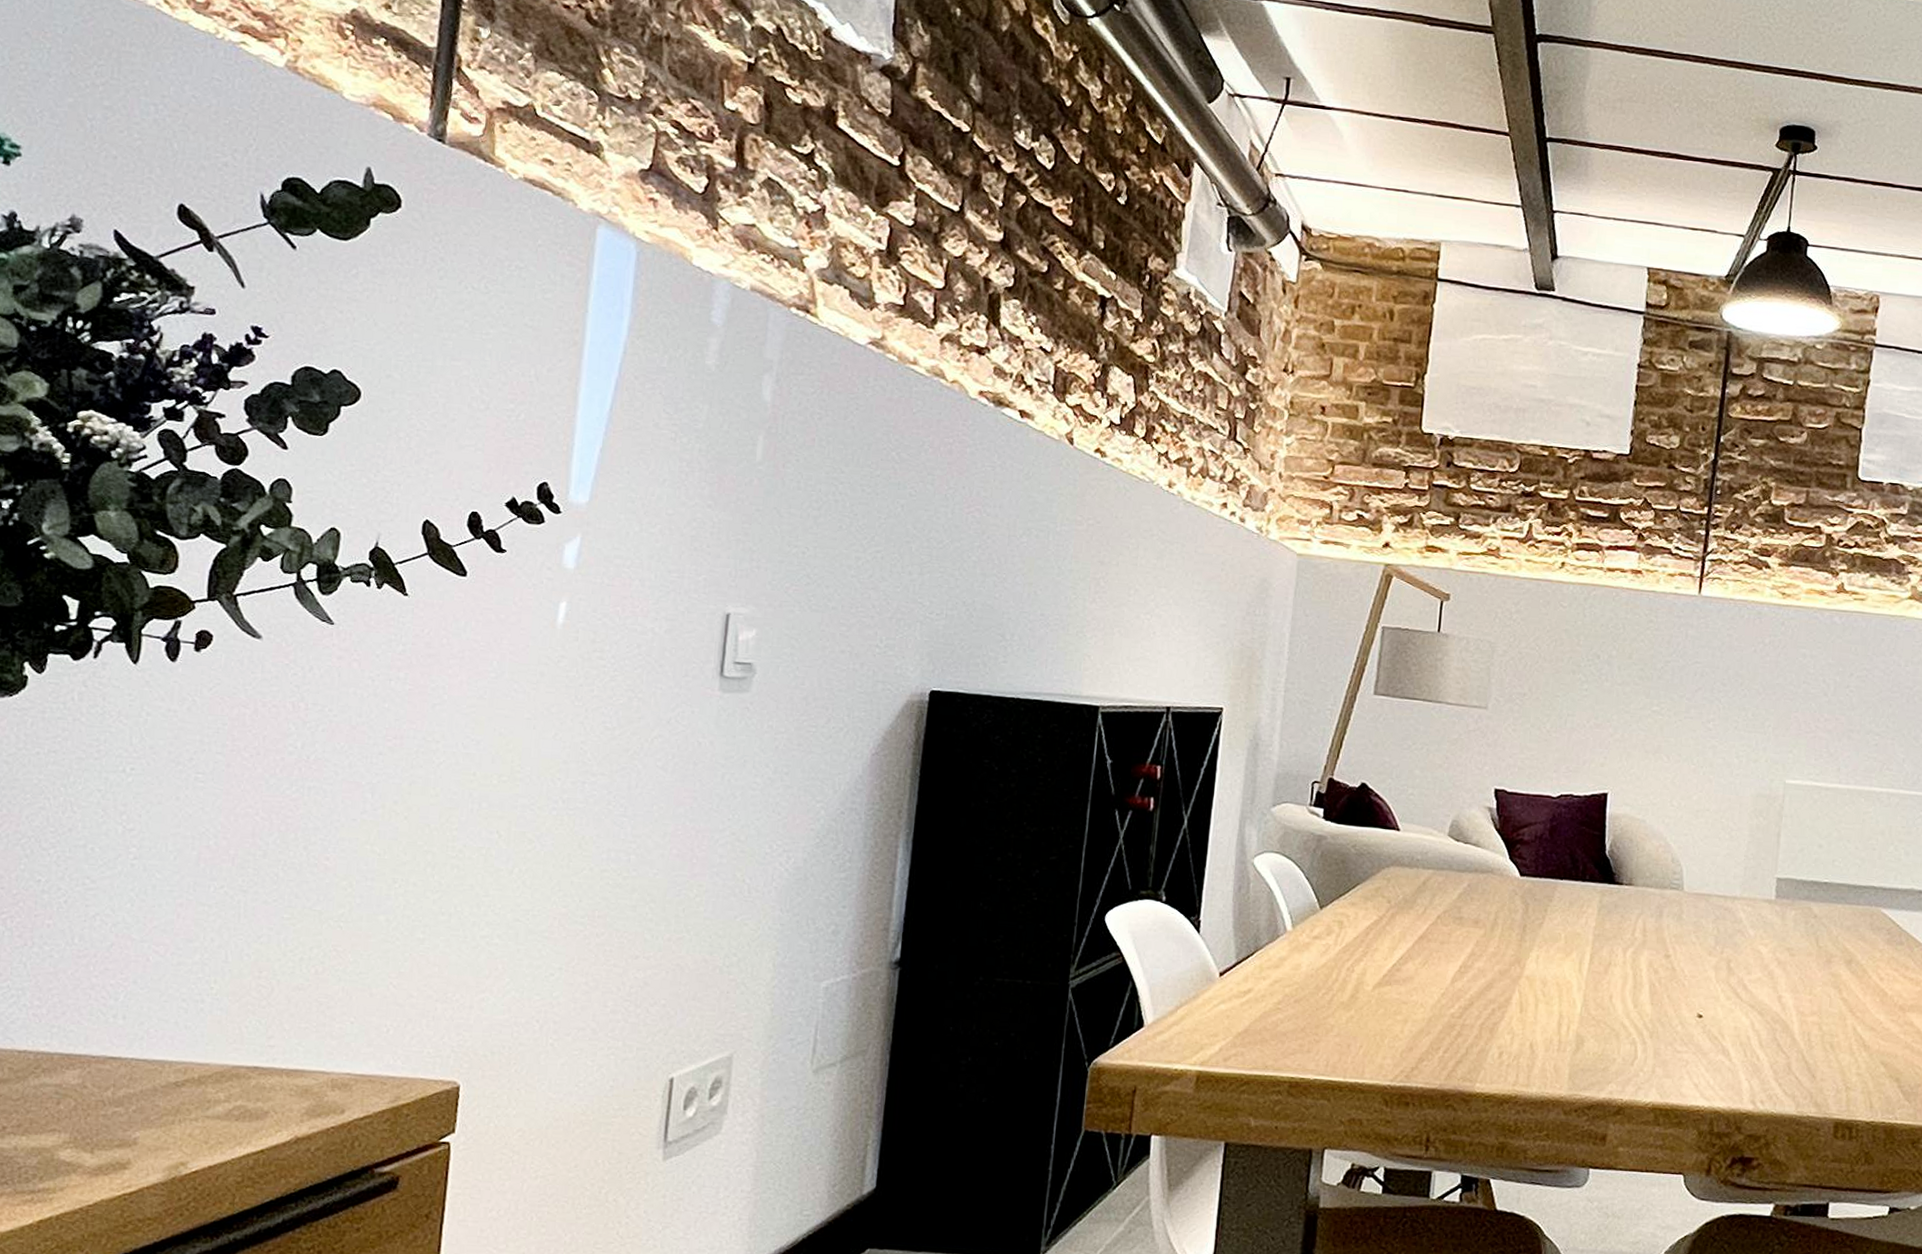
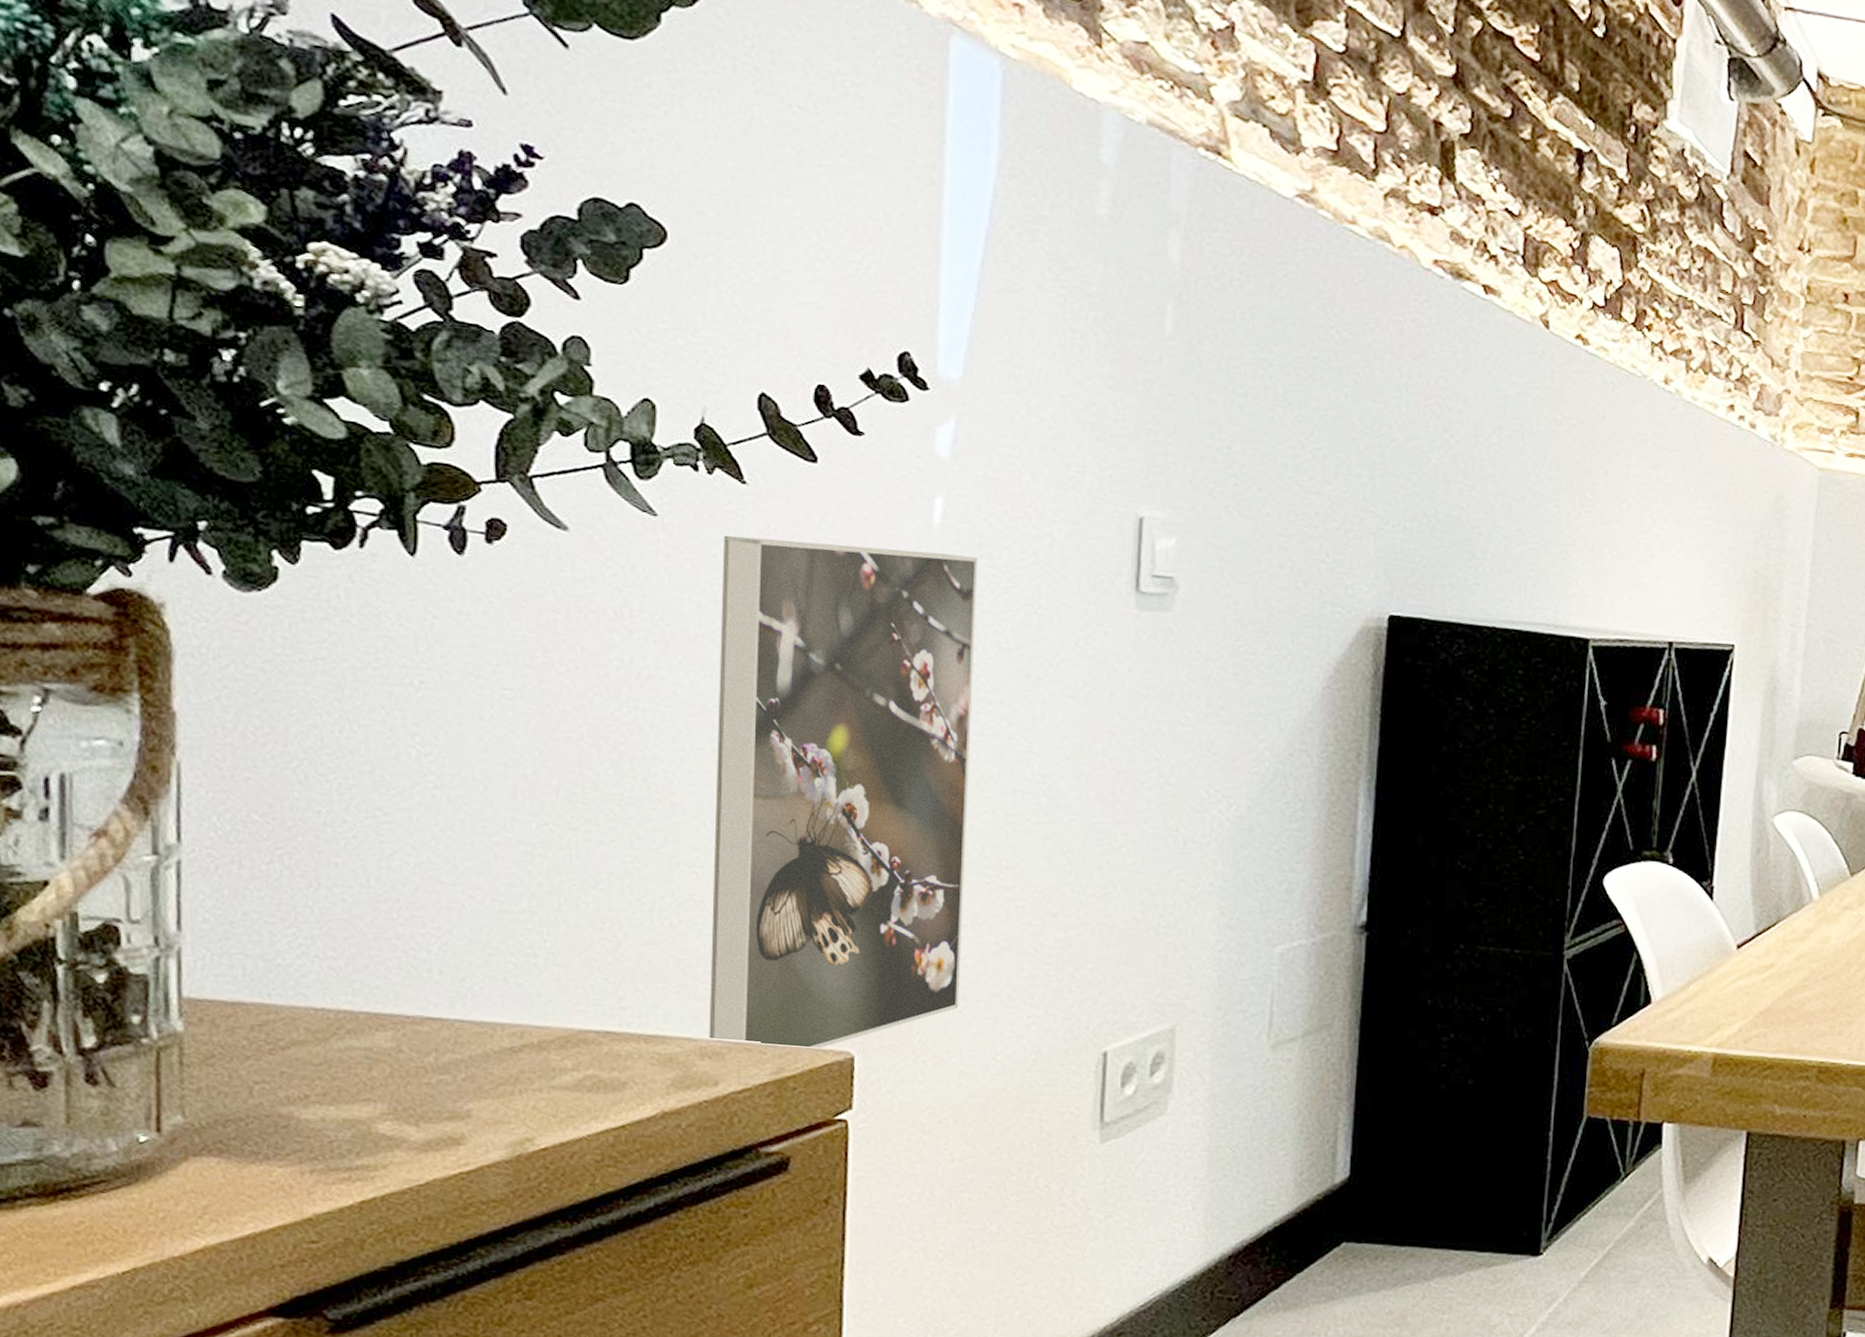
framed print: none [340,638,592,1080] -> present [709,535,978,1050]

